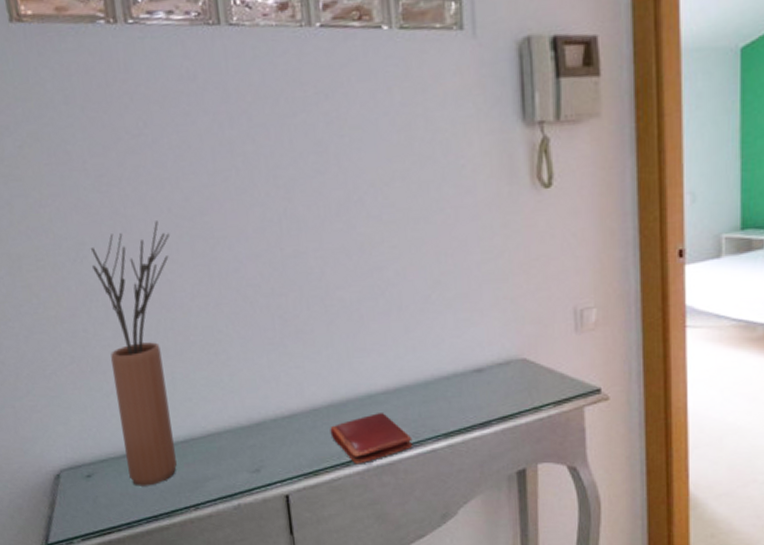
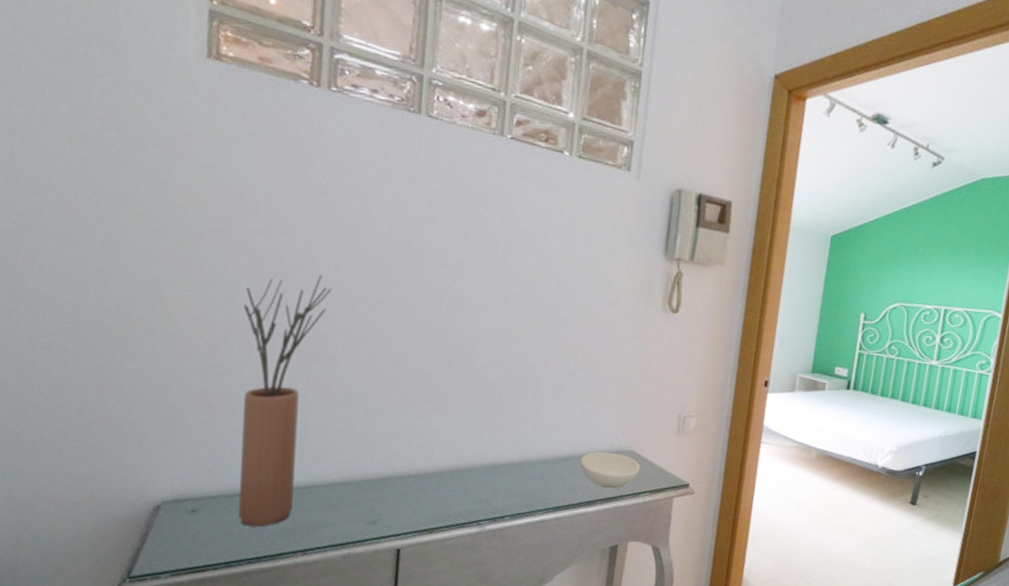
wallet: present [330,413,413,464] -> none [451,482,526,527]
bowl: none [465,363,538,406] -> present [580,451,641,489]

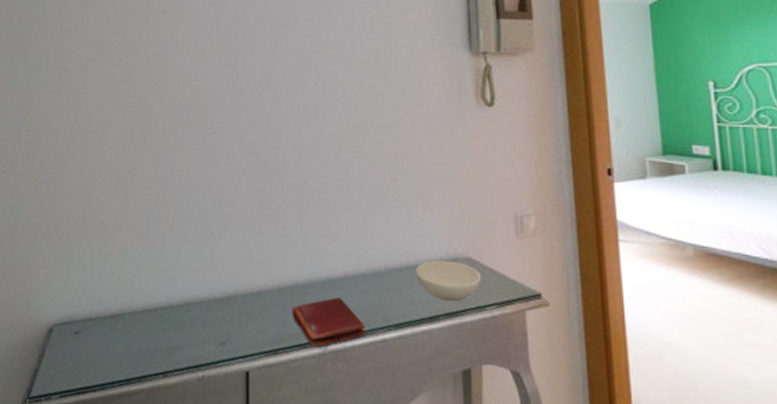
vase: present [239,275,332,528] -> none [111,111,178,349]
wallet: none [451,482,526,527] -> present [292,298,366,347]

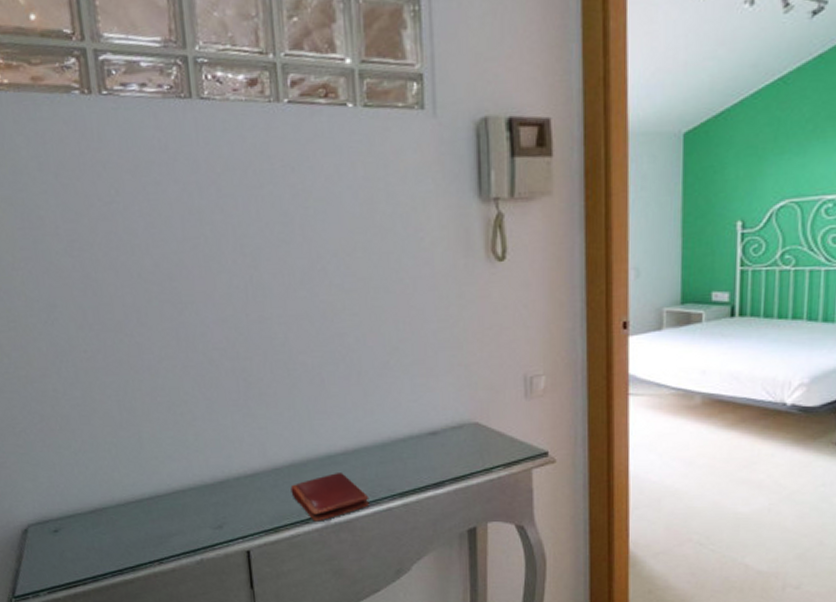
bowl: present [416,260,482,302] -> none [420,427,489,467]

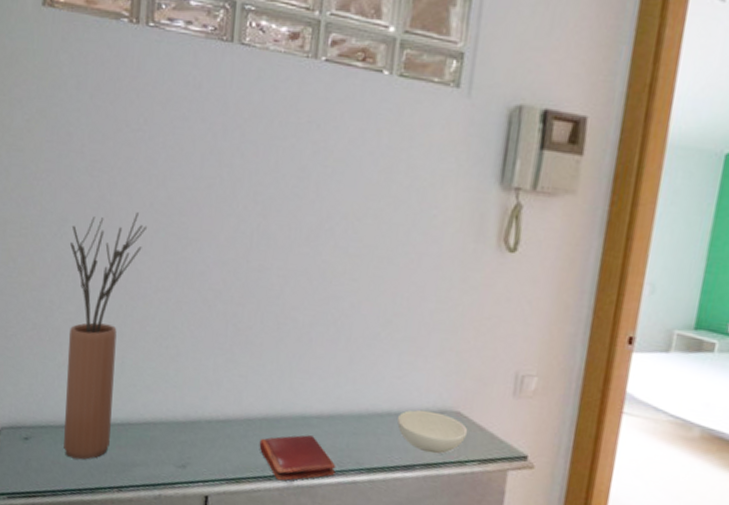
vase: none [61,285,142,541] -> present [64,212,148,460]
bowl: none [420,427,489,467] -> present [397,409,468,454]

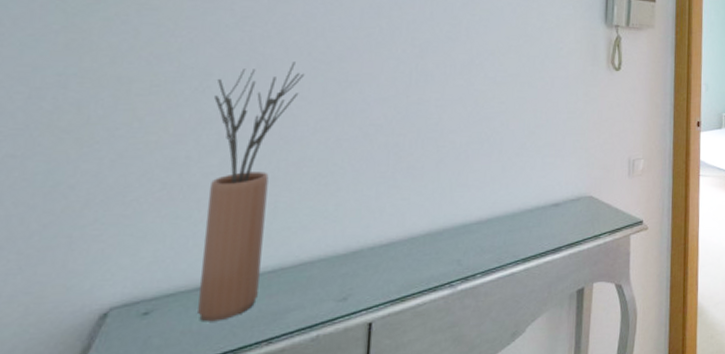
wallet: present [259,435,336,481] -> none [423,241,496,289]
bowl: present [397,409,468,454] -> none [545,199,599,234]

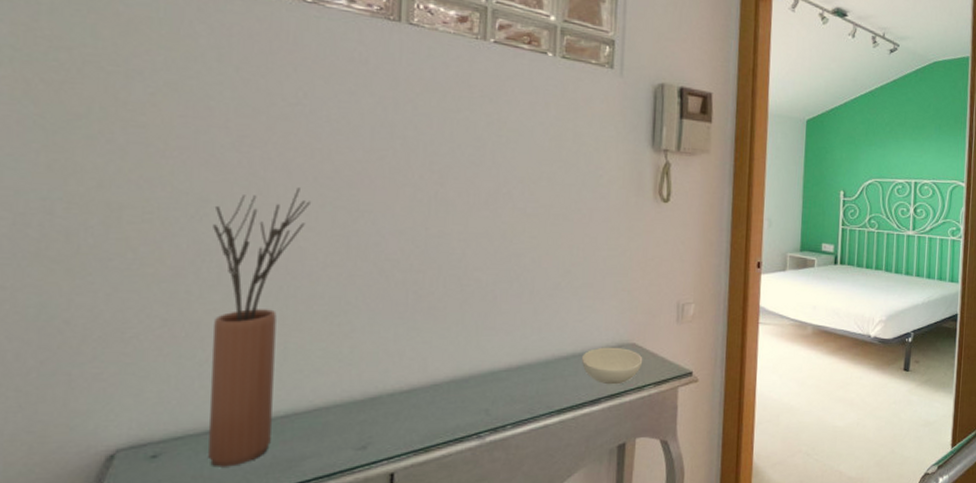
bowl: none [545,199,599,234] -> present [582,347,643,385]

